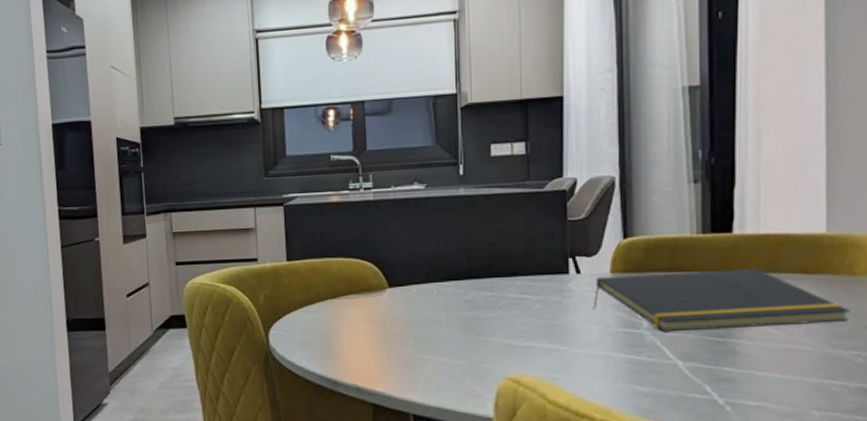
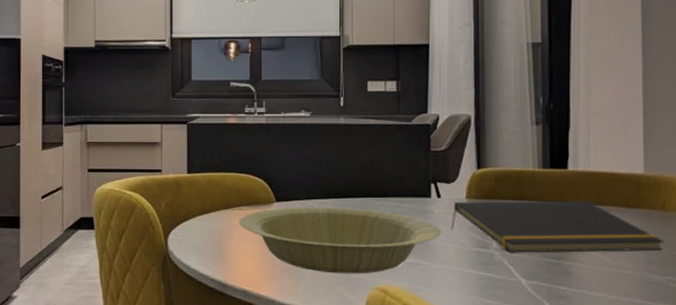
bowl: none [347,290,582,364] -> present [238,206,442,274]

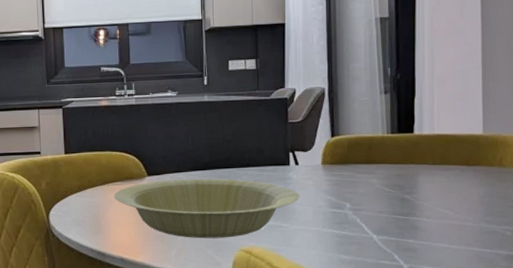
notepad: present [450,200,664,253] -> none [308,161,501,212]

